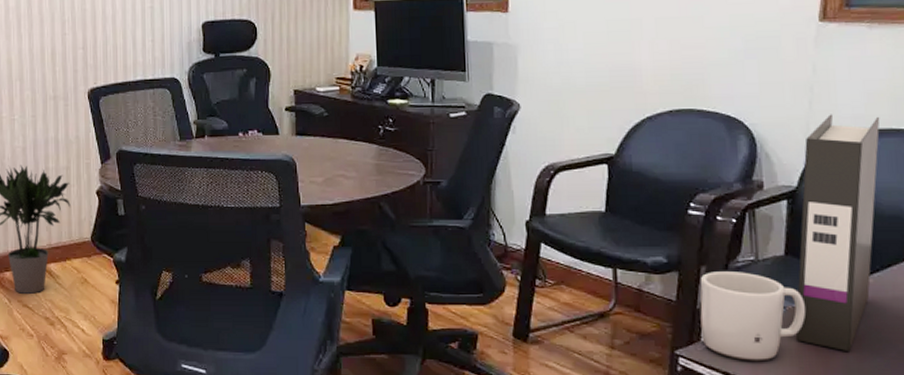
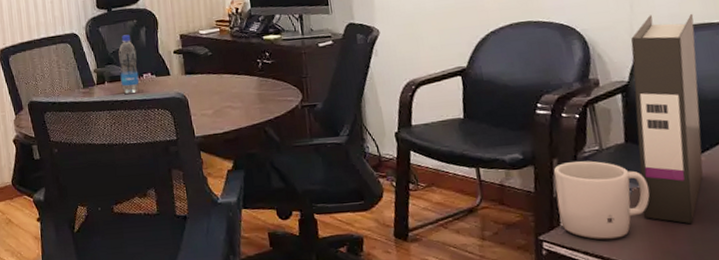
bottle: none [222,85,244,152] -> present [118,34,140,95]

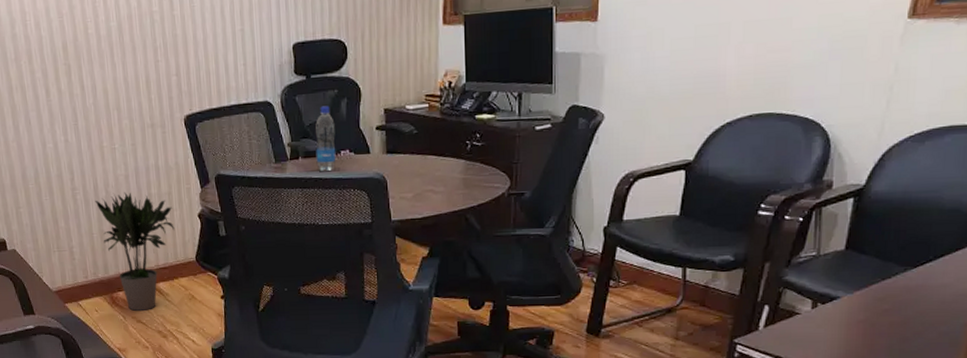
mug: present [553,160,650,240] -> none [759,266,859,346]
binder: present [630,14,704,224] -> none [845,113,955,335]

